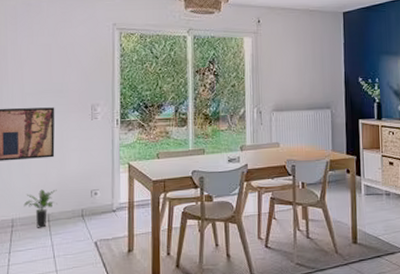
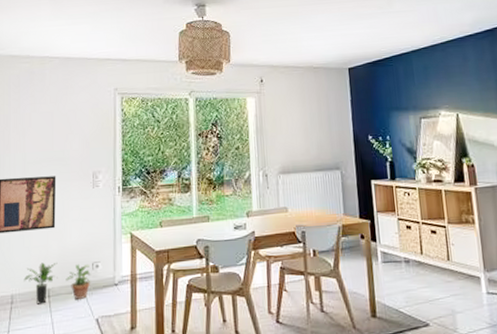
potted plant: none [65,191,90,224] -> present [65,264,91,299]

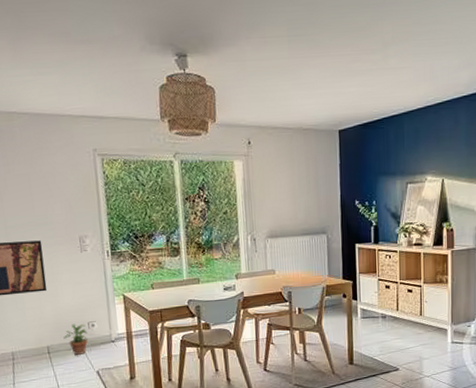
potted plant: present [23,262,58,305] -> none [21,323,56,360]

